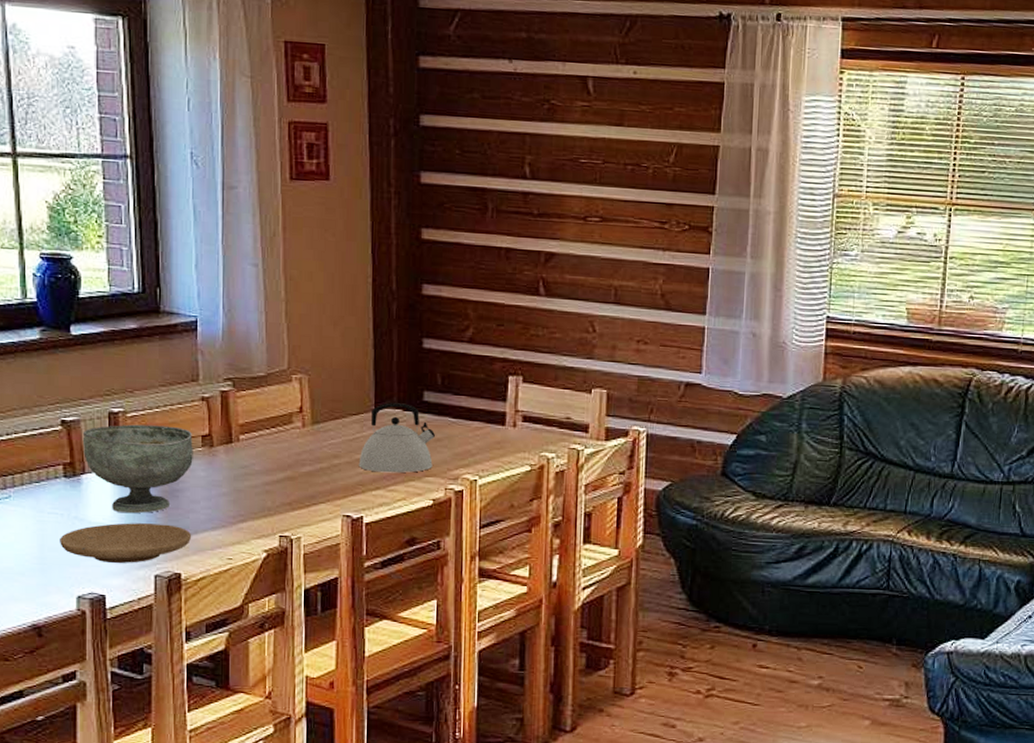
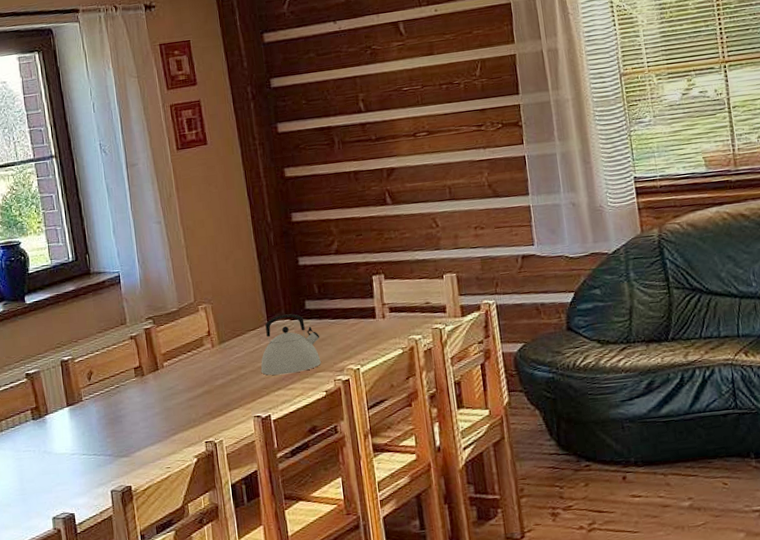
plate: present [60,523,192,563] -> none [34,446,136,486]
decorative bowl: present [82,424,193,514] -> none [42,364,130,443]

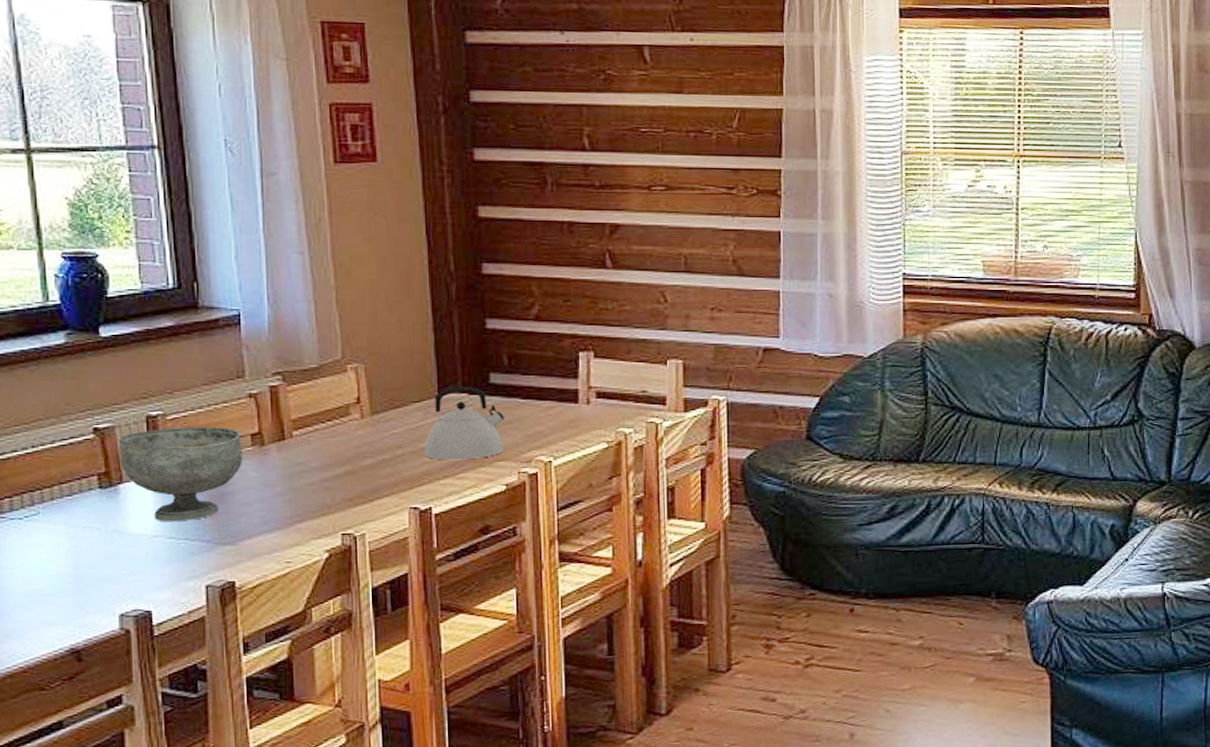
decorative bowl: none [42,364,130,443] -> present [117,426,243,522]

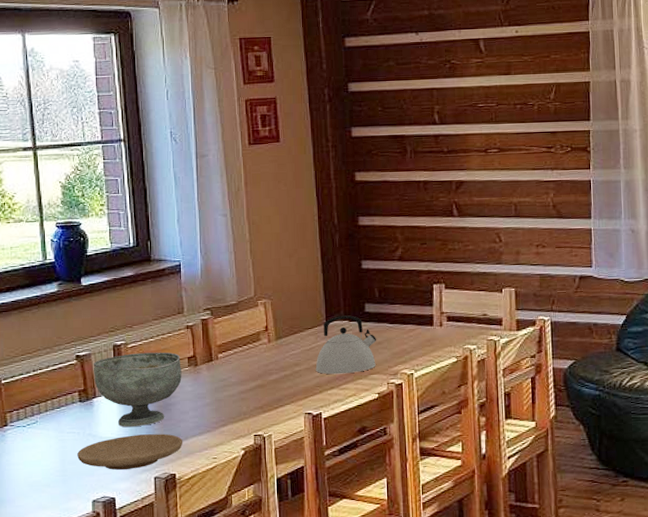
plate: none [97,530,245,576] -> present [77,433,183,470]

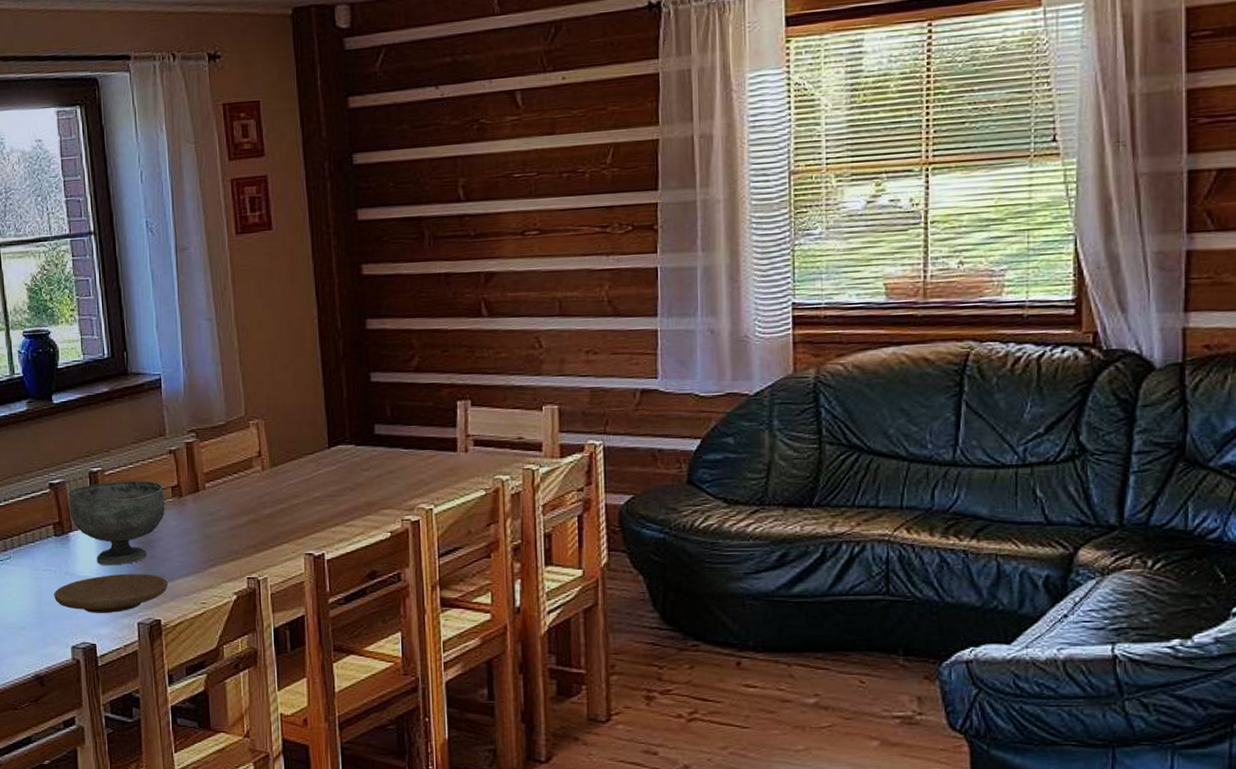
kettle: present [315,315,376,375] -> none [317,438,388,509]

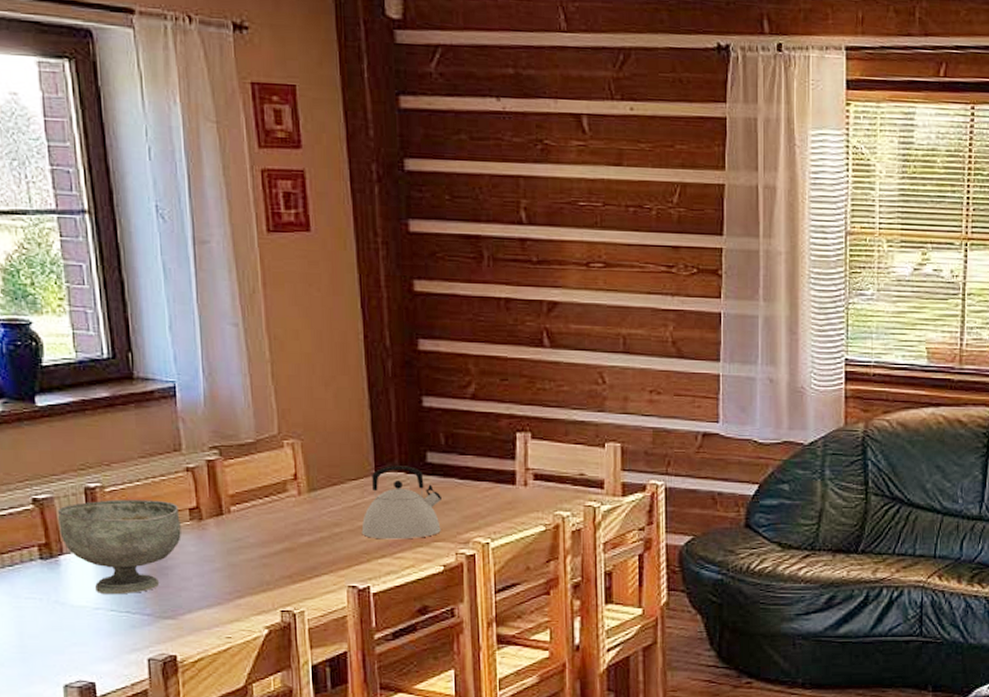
plate: present [54,574,169,613] -> none [40,604,186,648]
kettle: none [317,438,388,509] -> present [361,466,441,540]

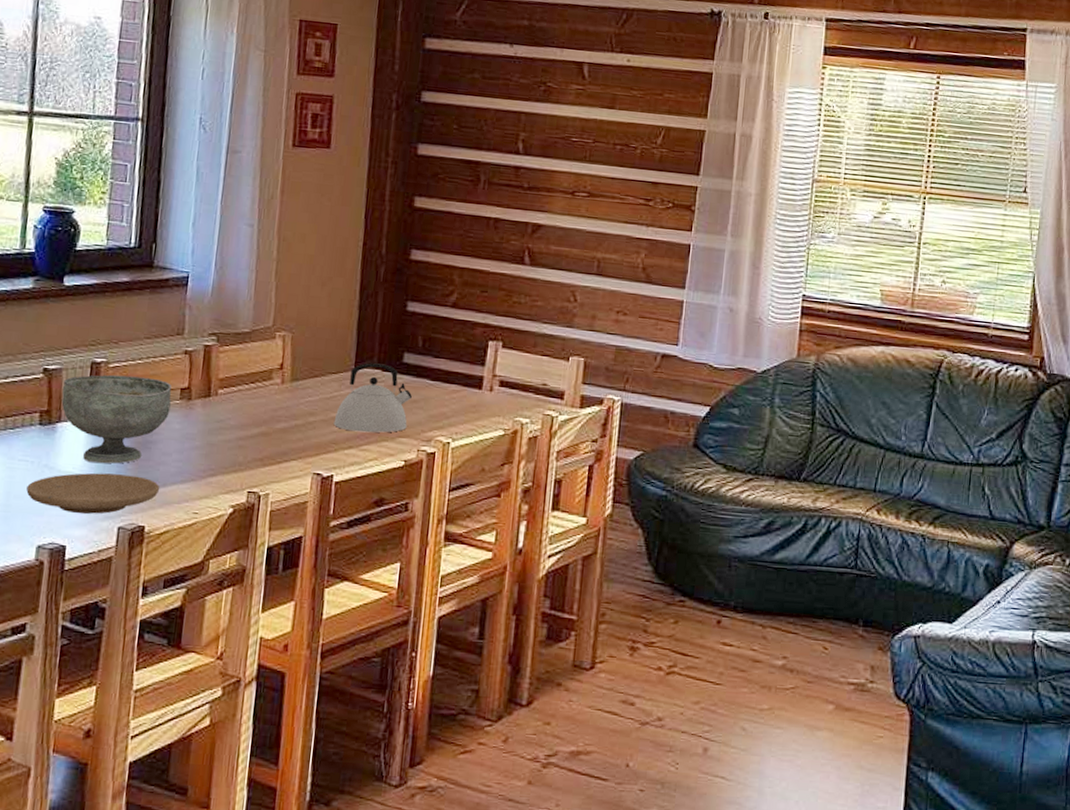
plate: none [40,604,186,648] -> present [26,472,160,514]

